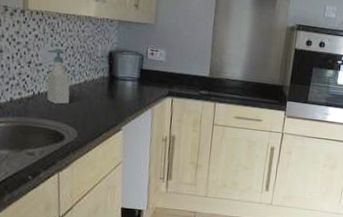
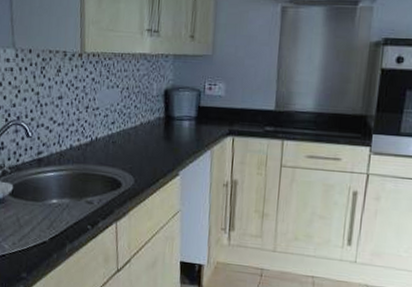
soap bottle: present [46,48,70,105] -> none [103,90,126,150]

